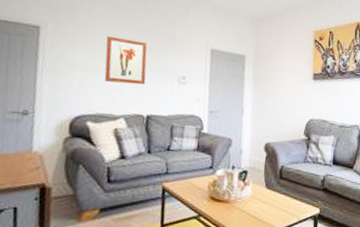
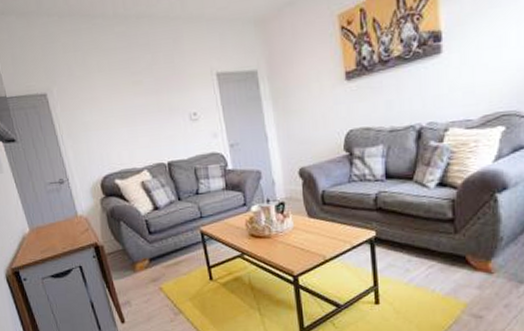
wall art: present [104,36,148,85] -> none [108,83,158,136]

